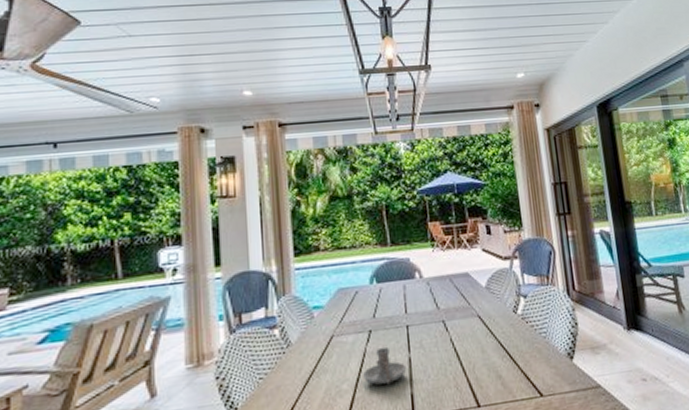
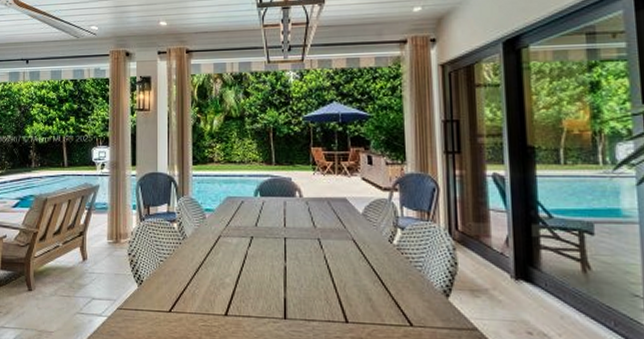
candle holder: present [363,347,407,385] -> none [244,252,282,286]

